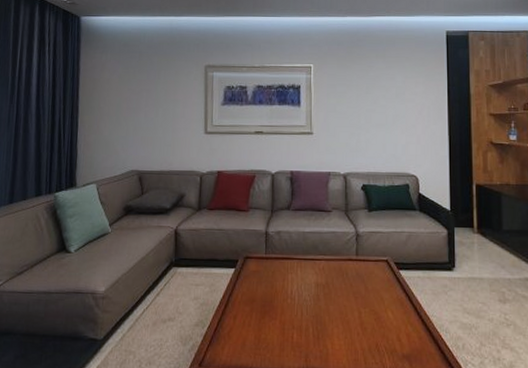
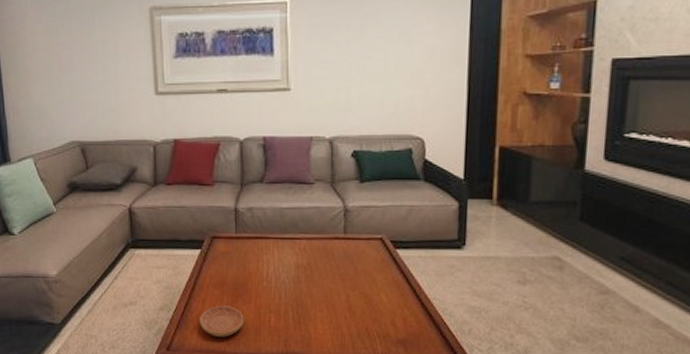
saucer: none [231,322,270,353] -> present [200,305,244,337]

